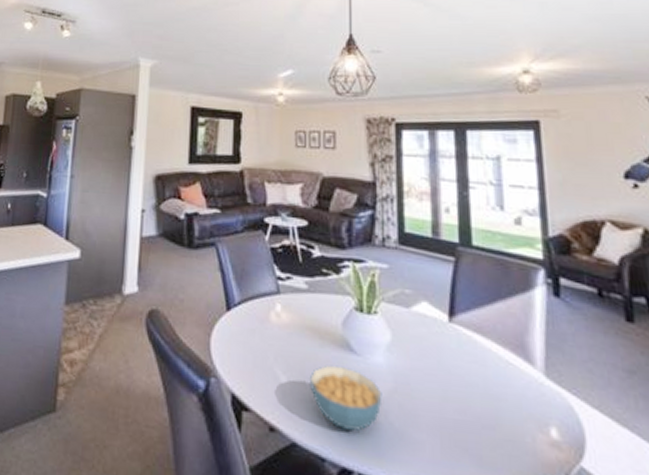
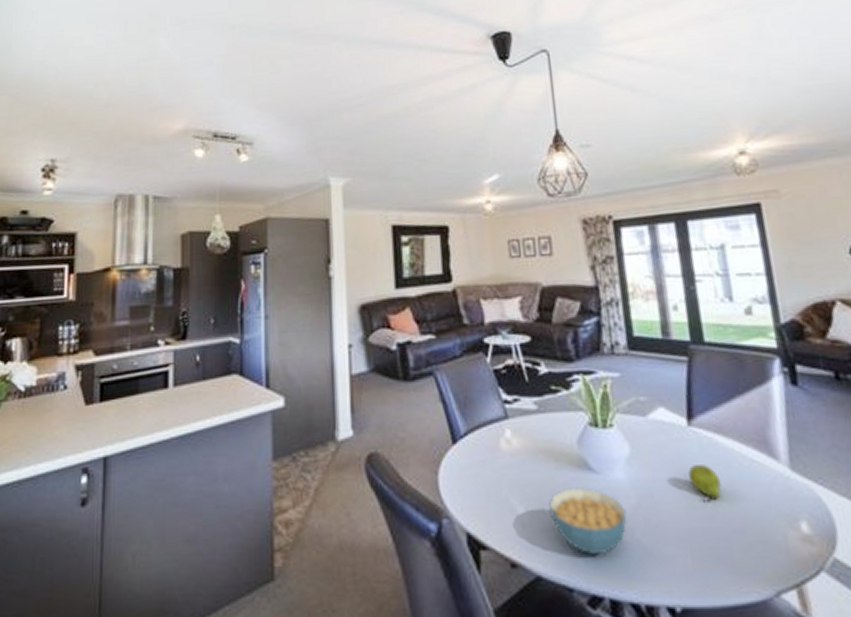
fruit: none [445,359,476,396] -> present [688,465,721,502]

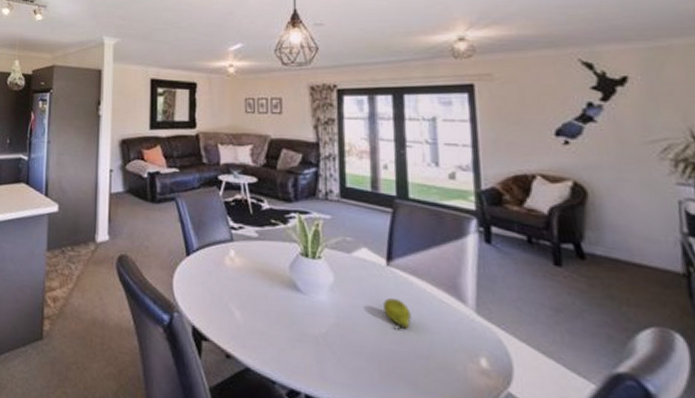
cereal bowl: present [548,487,628,556] -> none [260,303,326,360]

